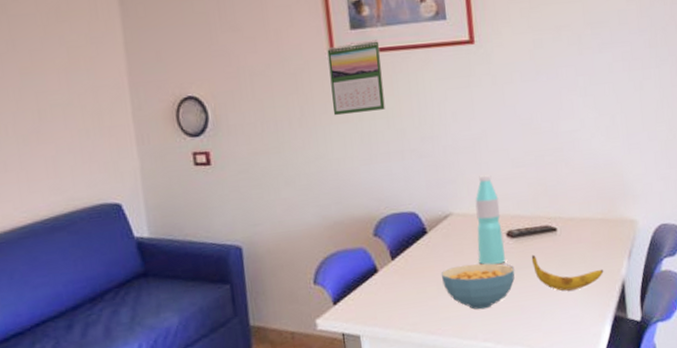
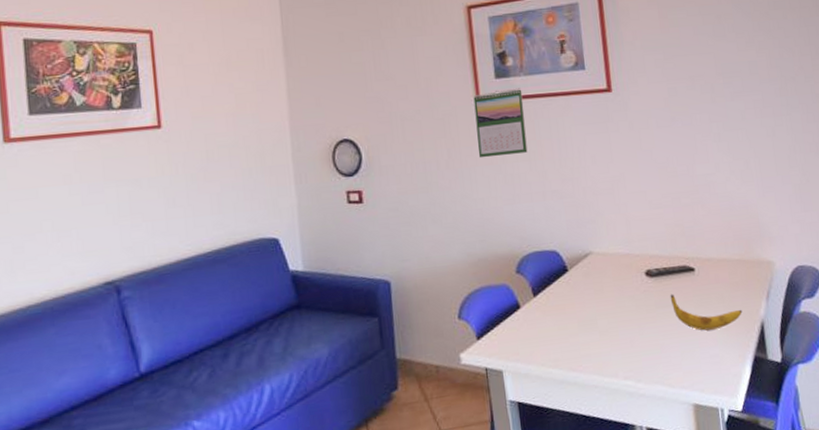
cereal bowl: present [441,263,515,310] -> none [581,301,655,348]
water bottle: present [475,174,505,265] -> none [614,215,645,304]

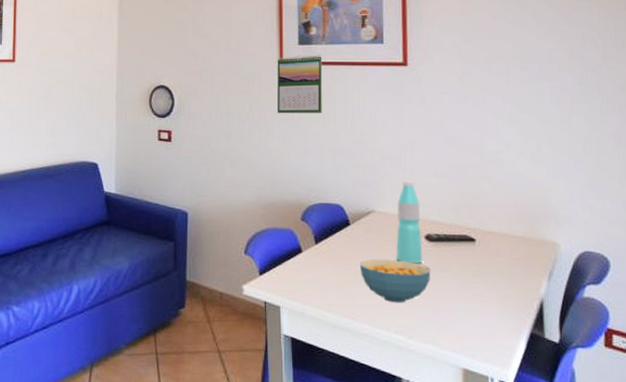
cereal bowl: none [581,301,655,348] -> present [359,259,431,303]
water bottle: none [614,215,645,304] -> present [396,181,422,263]
banana: present [670,294,743,331] -> none [448,260,522,300]

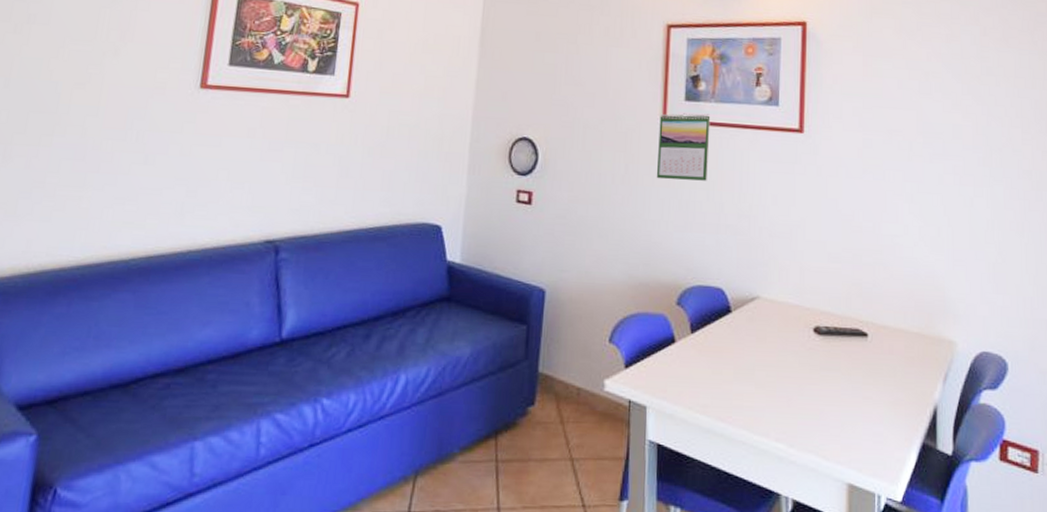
cereal bowl: present [359,259,431,303] -> none [739,353,818,406]
water bottle: present [396,181,422,263] -> none [781,264,810,360]

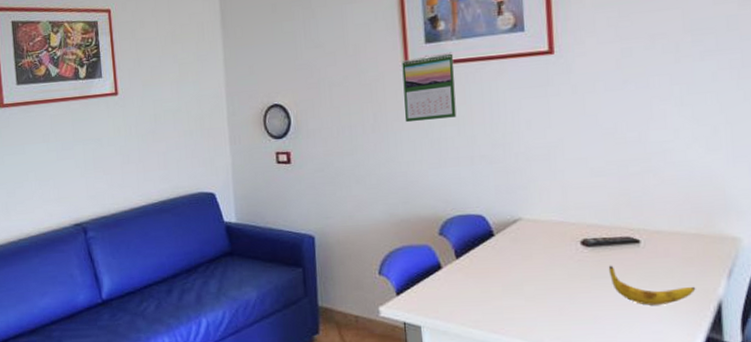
banana: none [837,357,915,405] -> present [608,265,696,305]

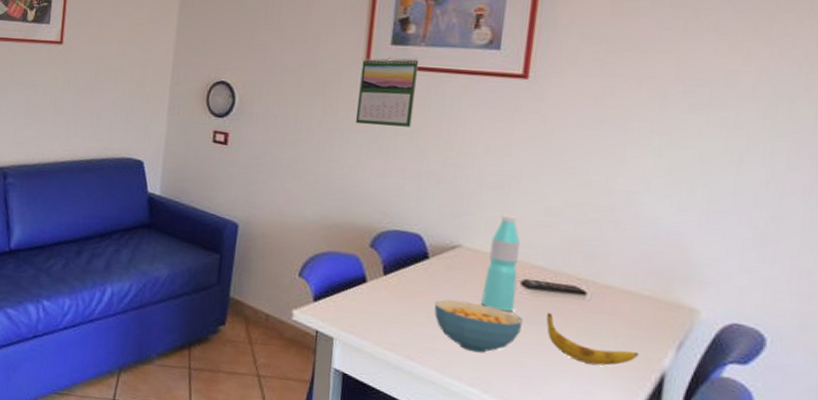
cereal bowl: none [506,269,589,315] -> present [434,299,523,353]
water bottle: none [547,182,578,272] -> present [481,215,521,312]

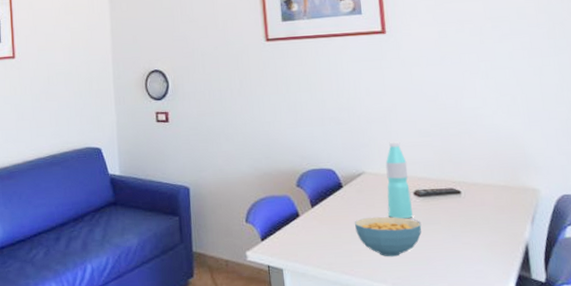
calendar: present [355,58,419,127] -> none [263,29,309,88]
banana: present [546,312,639,366] -> none [437,213,507,248]

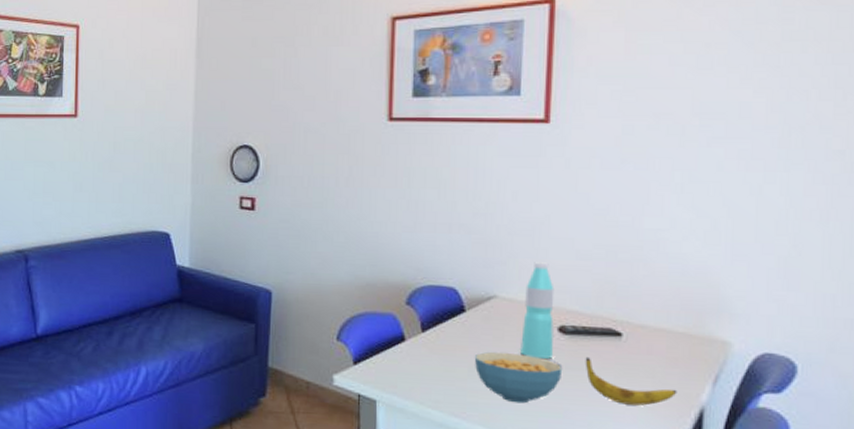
banana: none [437,213,507,248] -> present [585,356,677,406]

